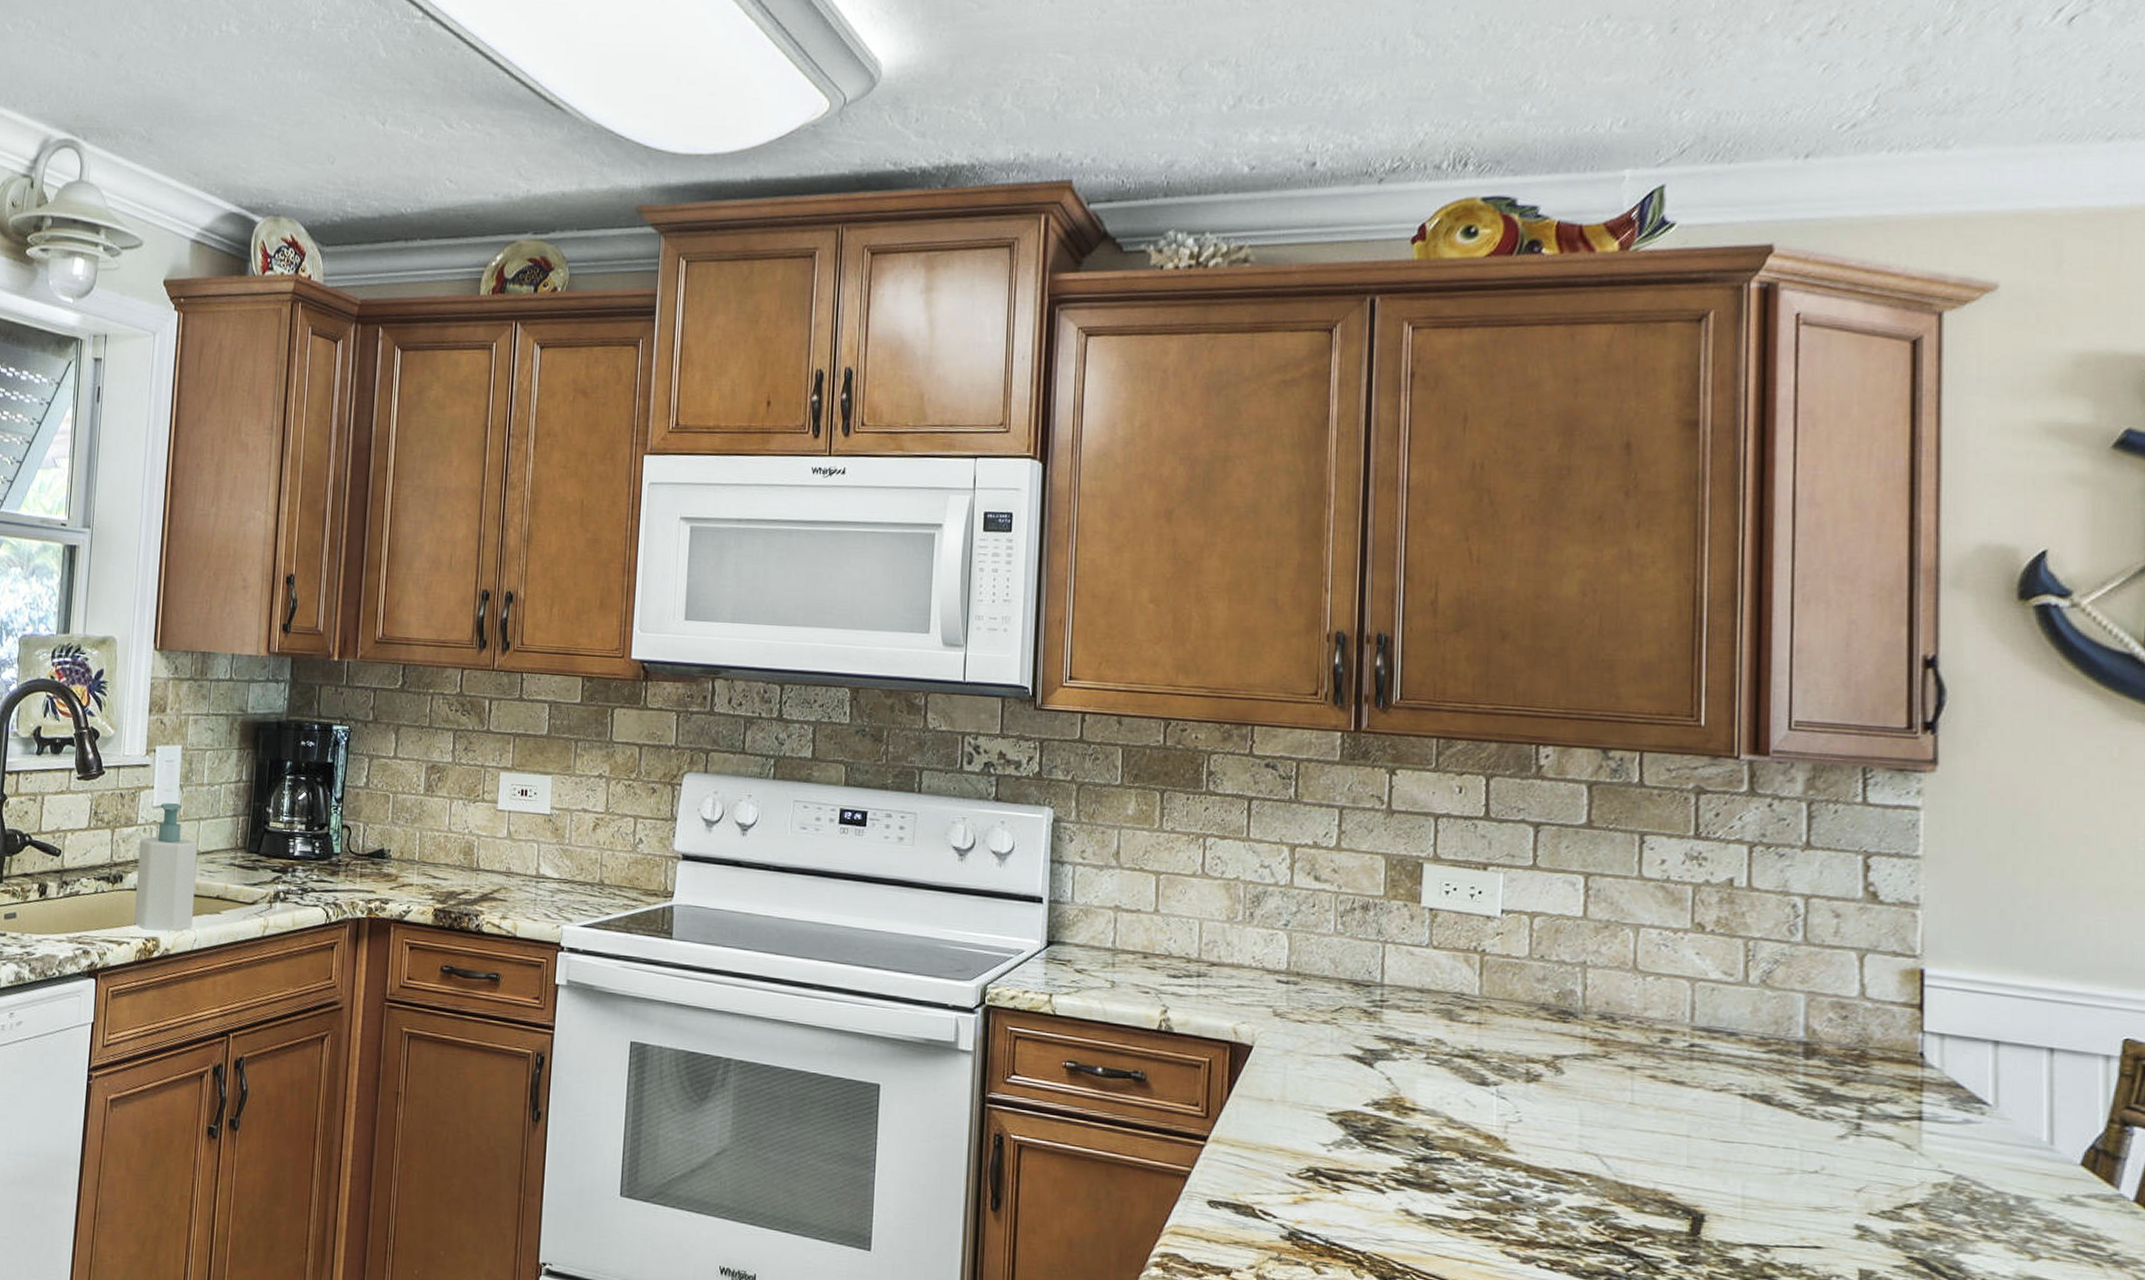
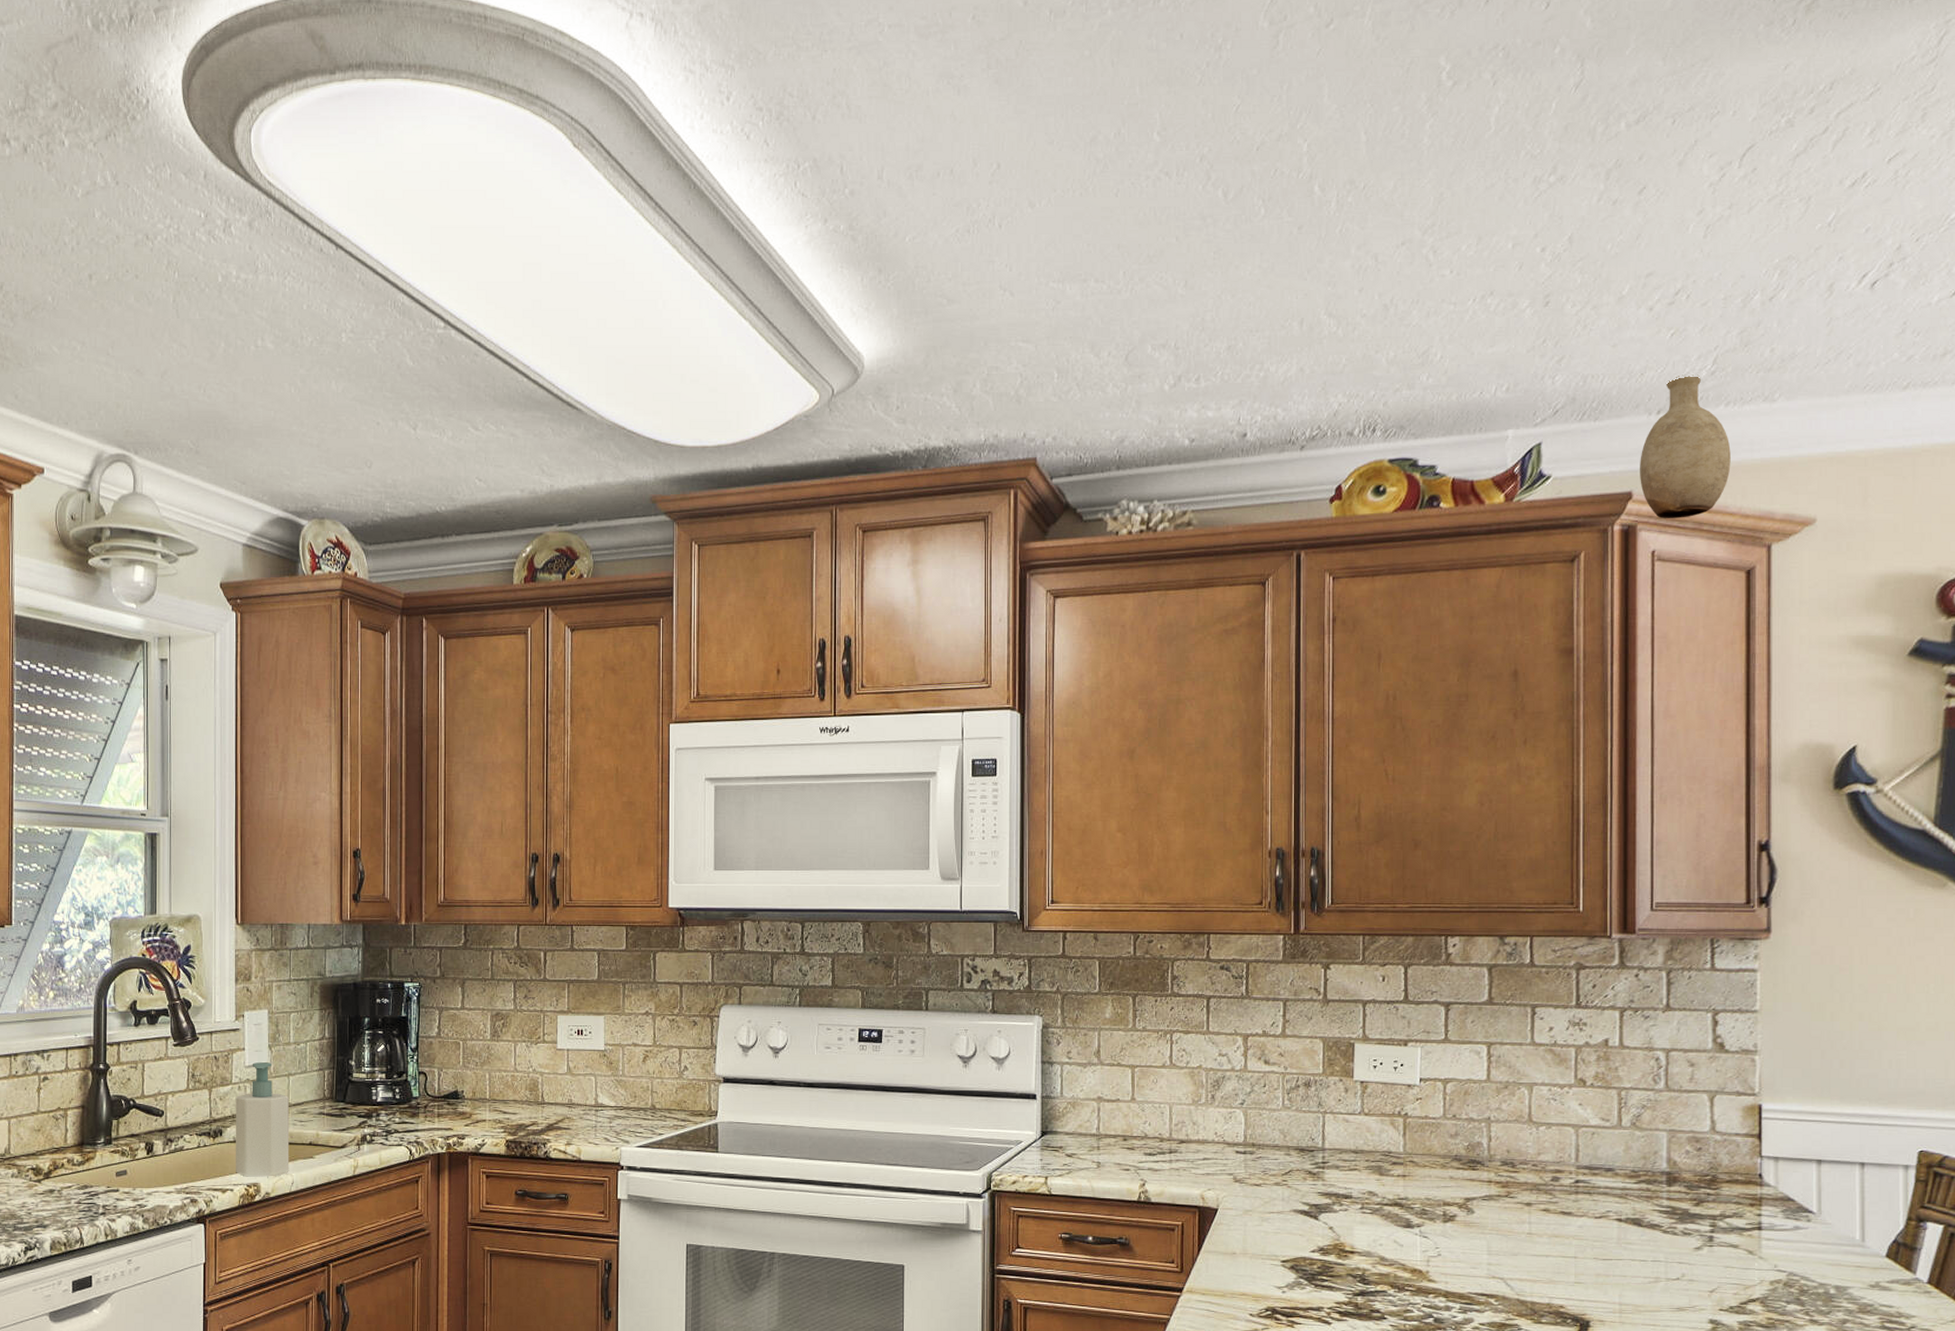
decorative vase: none [1783,115,1894,278] -> present [1640,375,1731,519]

